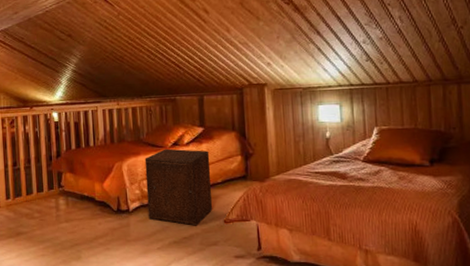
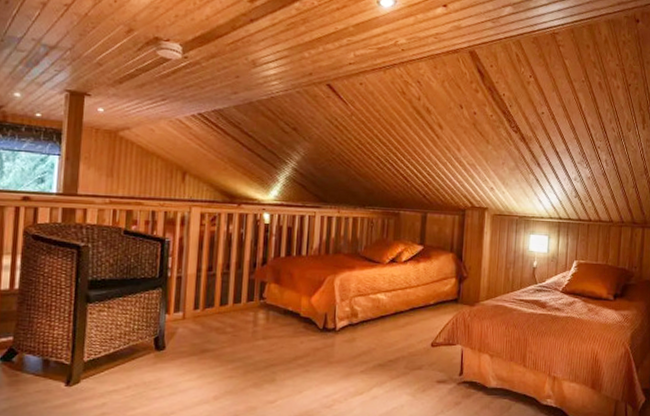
nightstand: present [144,148,213,227] -> none [355,265,426,350]

